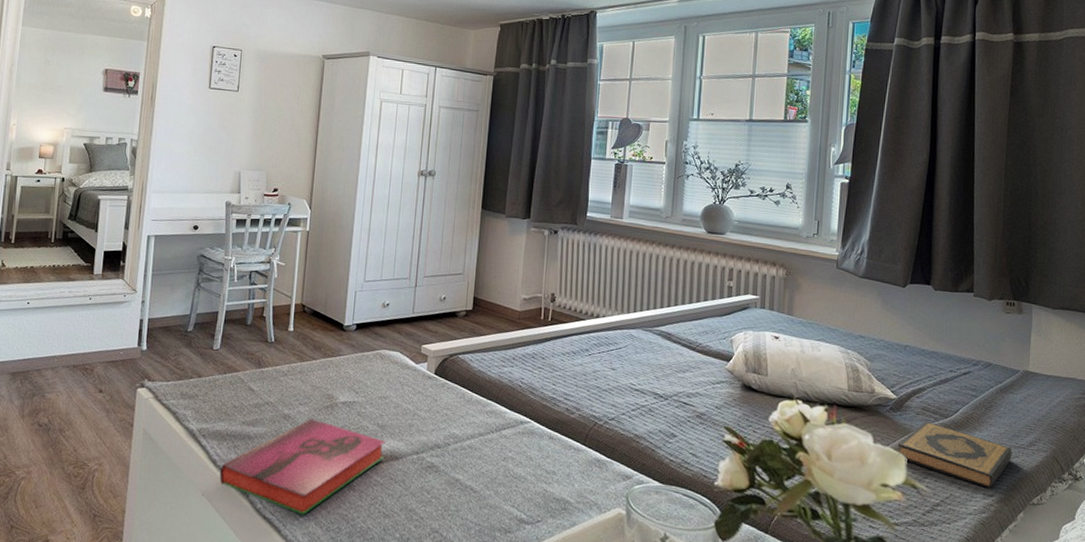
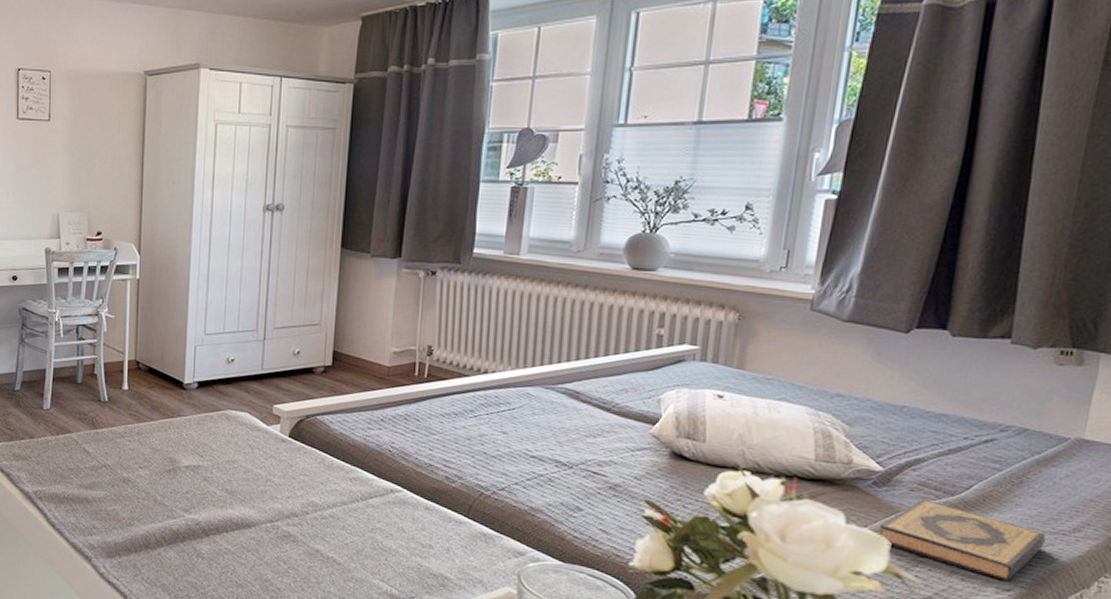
hardback book: present [219,418,386,515] -> none [60,482,236,581]

